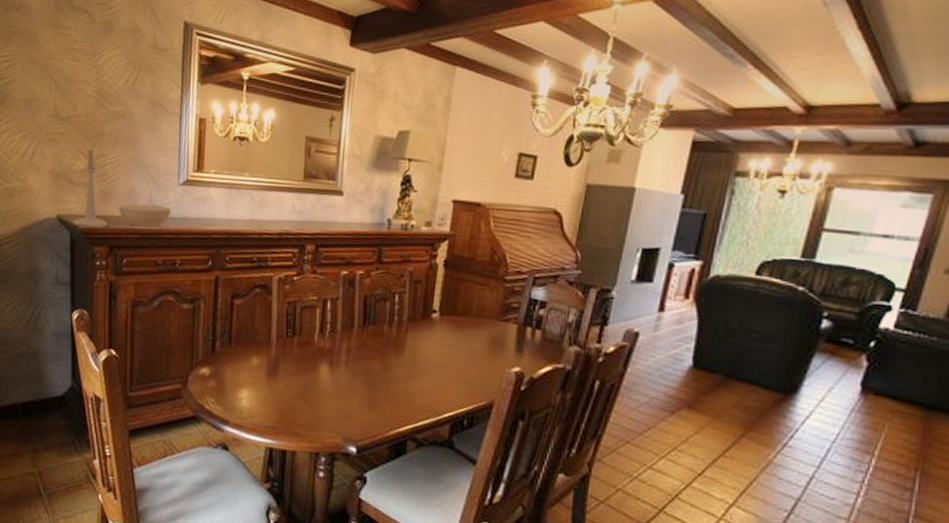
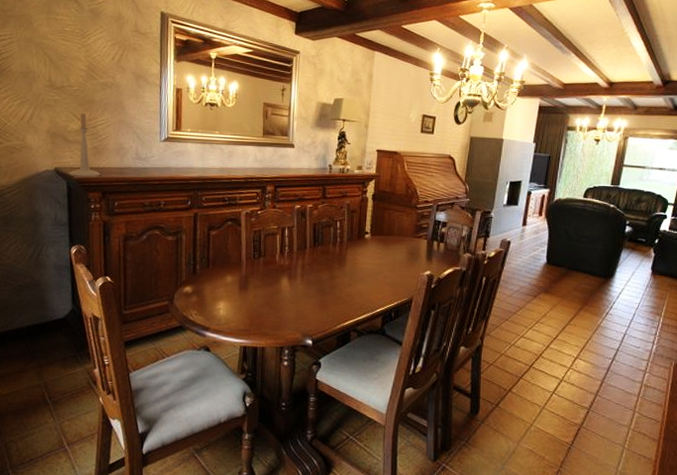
bowl: present [118,203,172,228] -> none [108,157,156,177]

